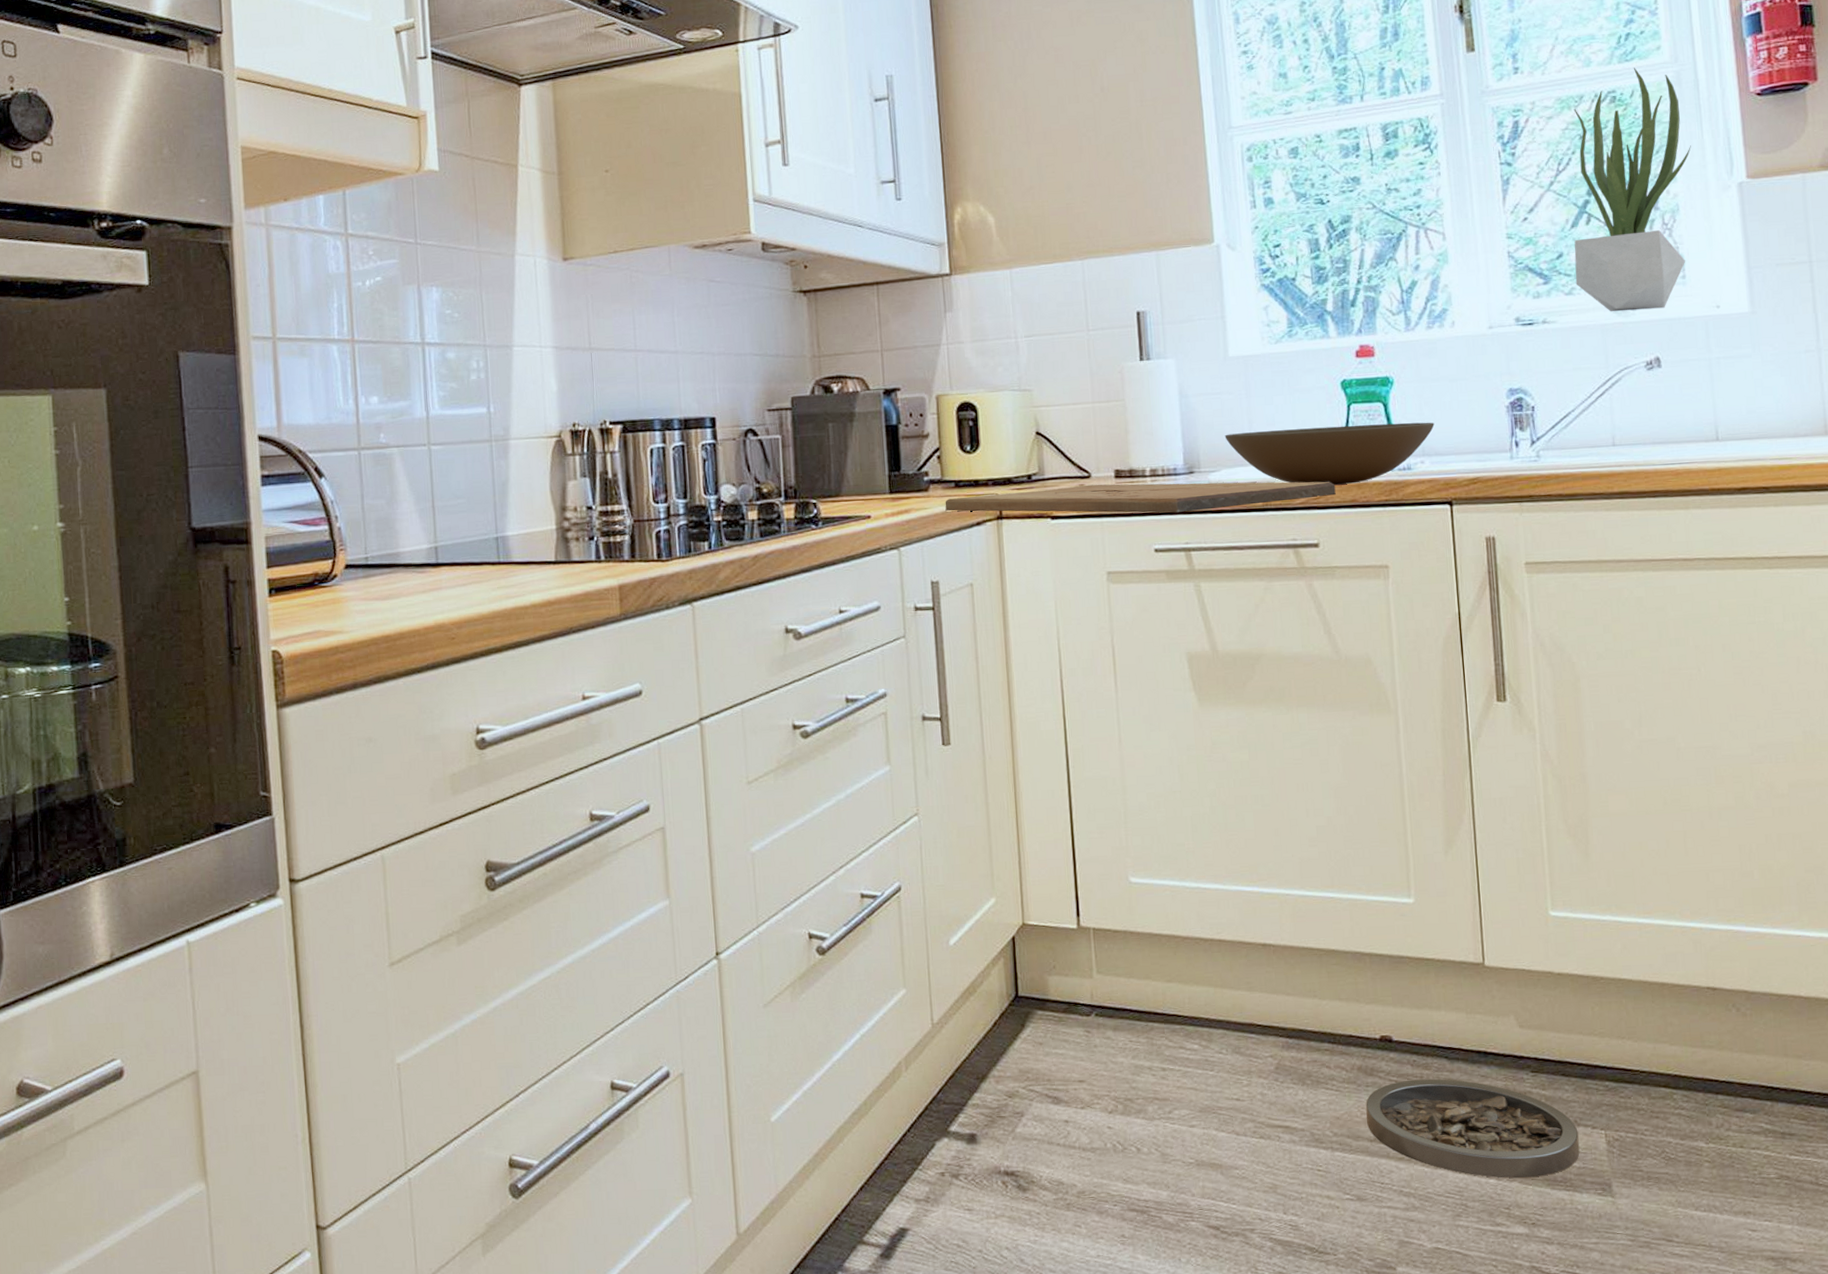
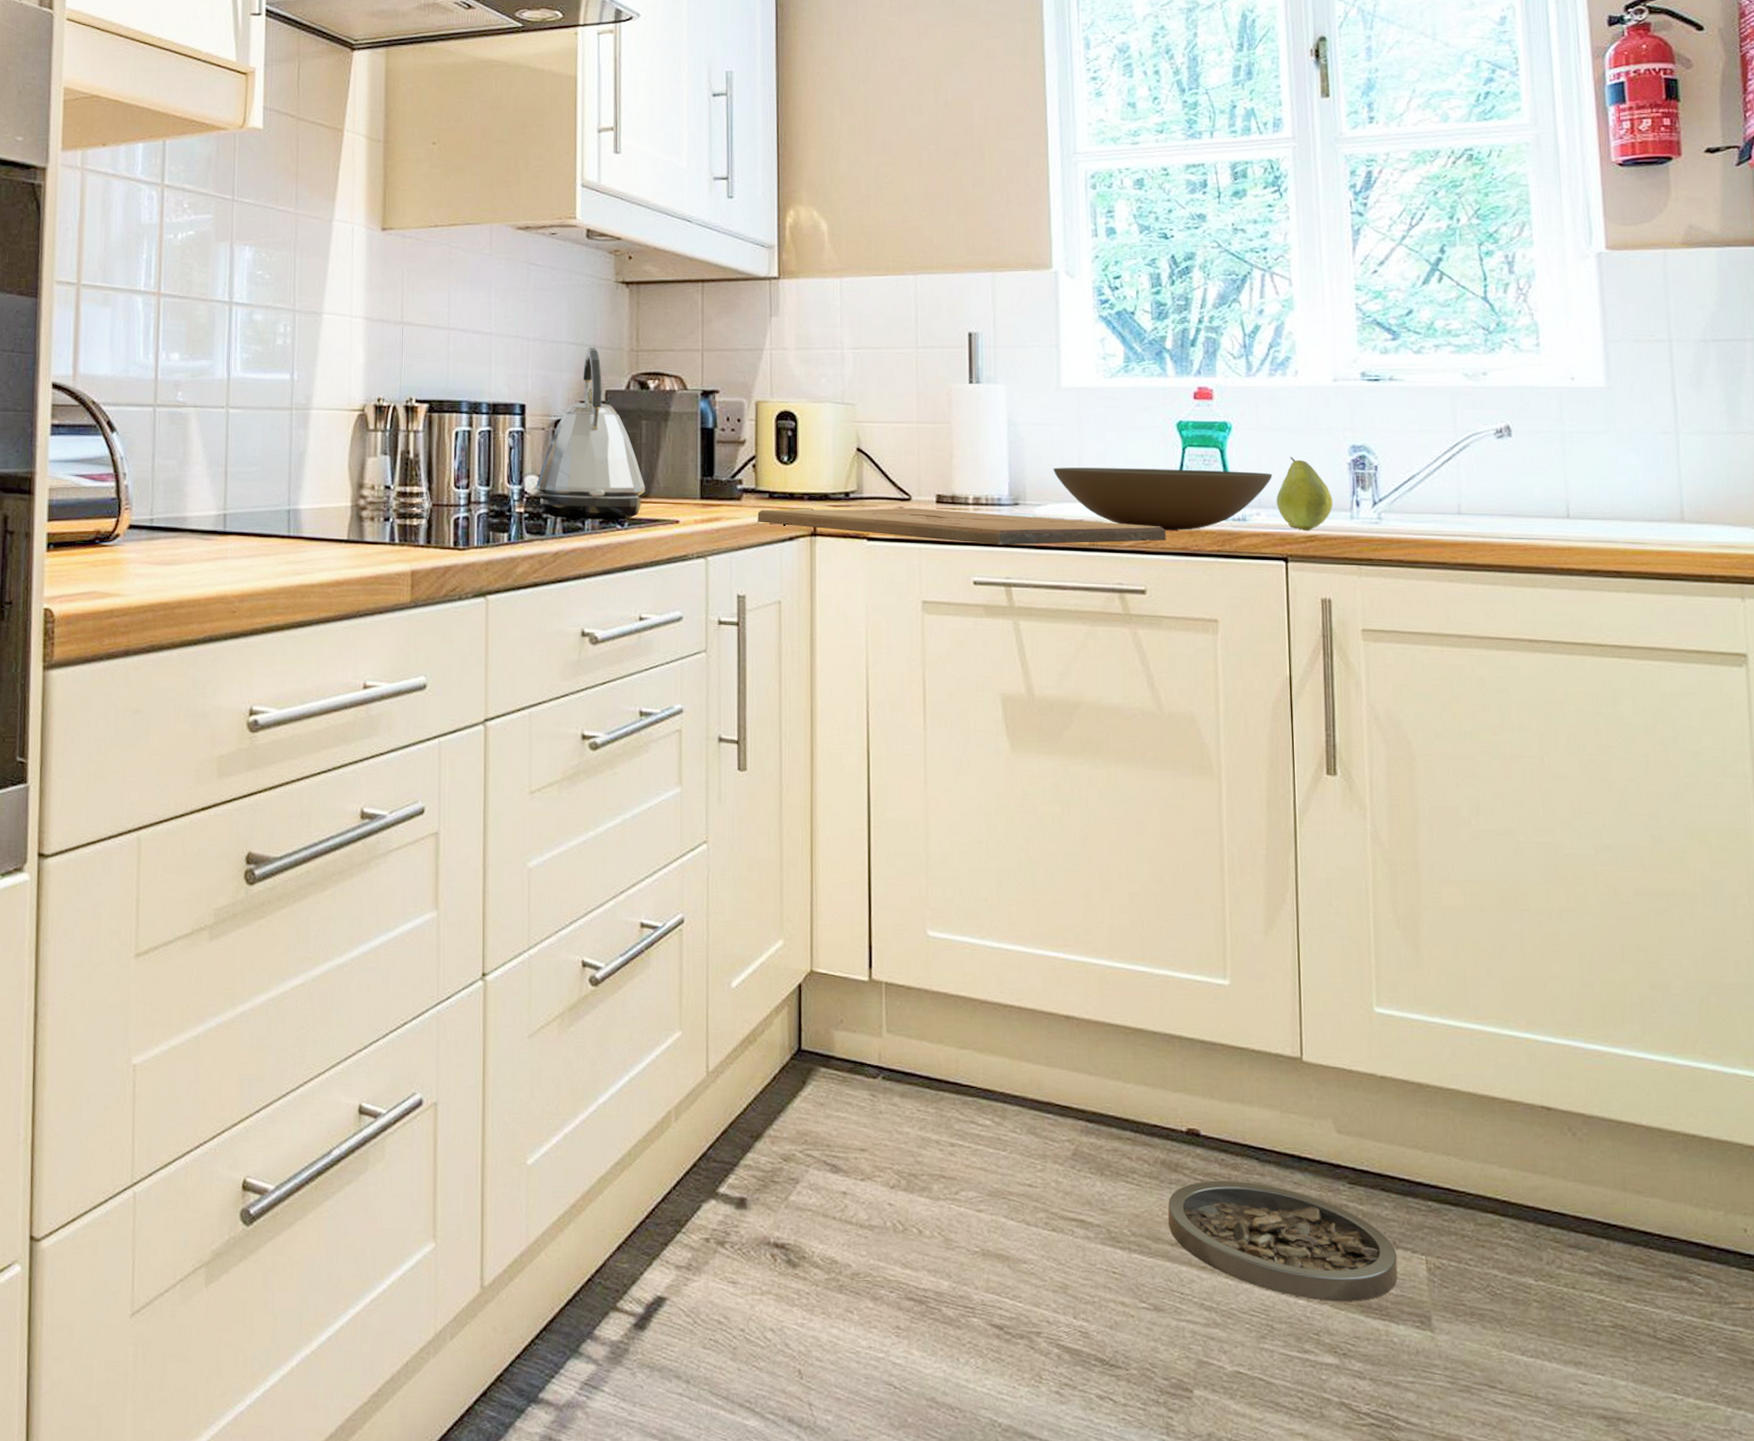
kettle: none [731,357,837,524] -> present [536,348,645,521]
fruit: none [1438,404,1493,475] -> present [1276,456,1333,531]
potted plant: present [1573,67,1691,312] -> none [1425,127,1549,375]

